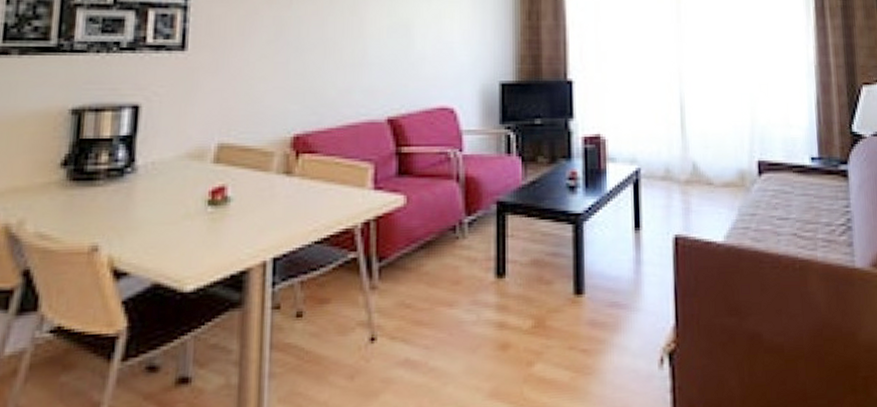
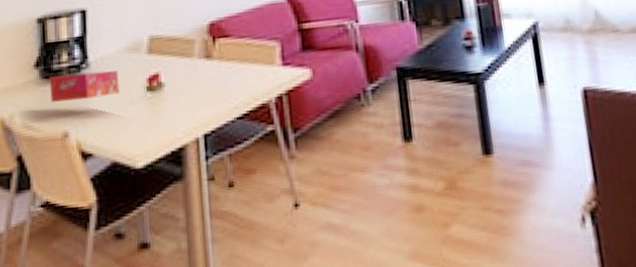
tissue box: none [78,177,174,209] -> present [49,70,121,102]

